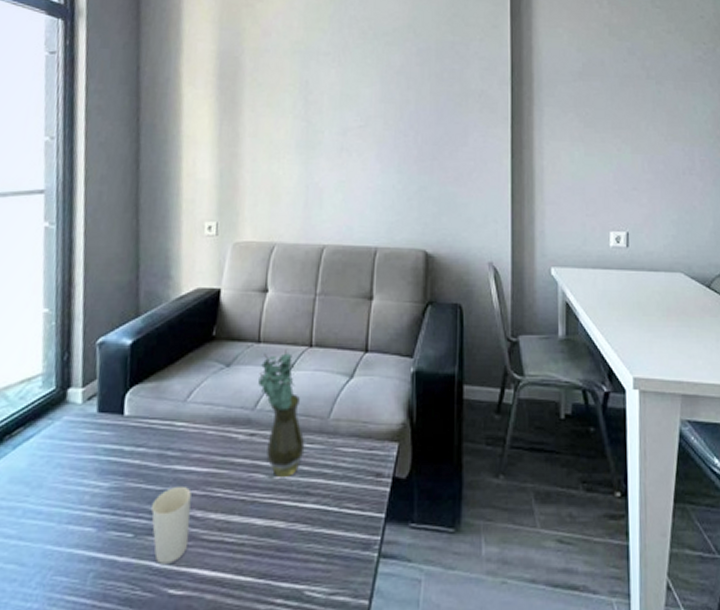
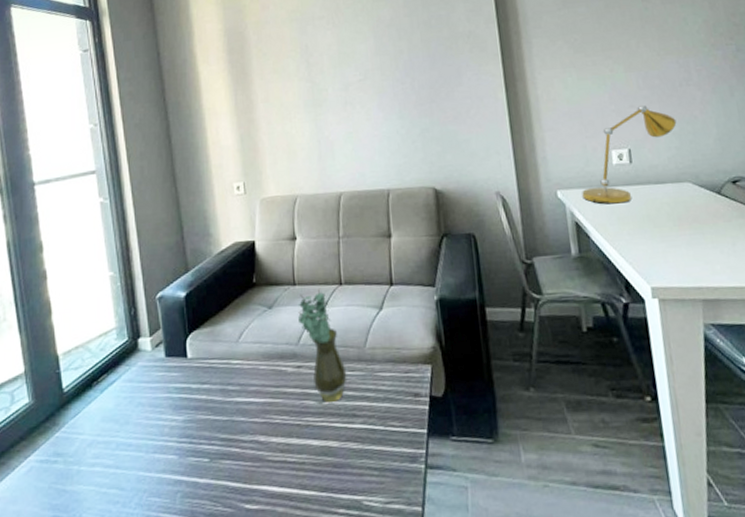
cup: present [151,485,192,564] -> none [221,415,257,483]
desk lamp: none [576,189,676,287] -> present [582,105,677,205]

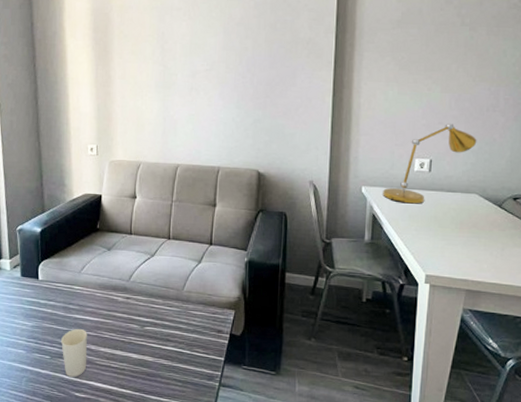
cup: none [221,415,257,483] -> present [61,328,88,377]
vase: present [298,289,347,402] -> none [131,240,166,328]

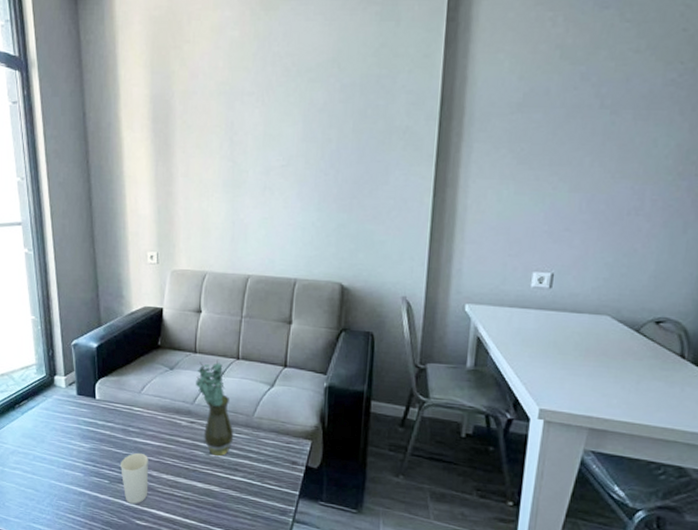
vase: none [131,240,166,328] -> present [196,360,234,456]
desk lamp: present [383,124,477,204] -> none [491,230,613,326]

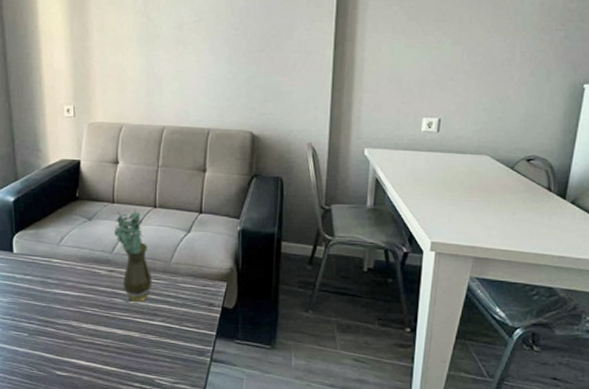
cup: present [121,452,149,504] -> none [40,304,69,355]

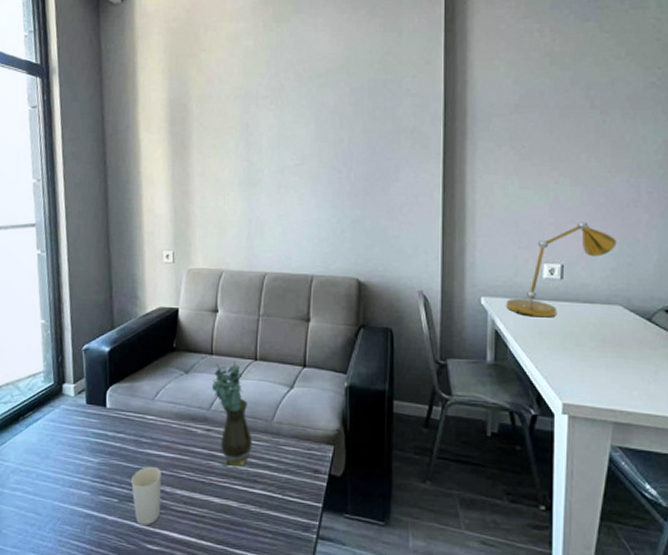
cup: none [40,304,69,355] -> present [131,466,162,525]
desk lamp: none [387,79,490,167] -> present [506,222,617,318]

